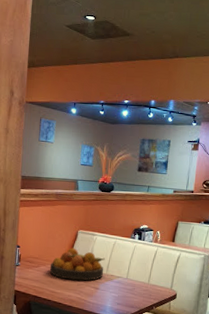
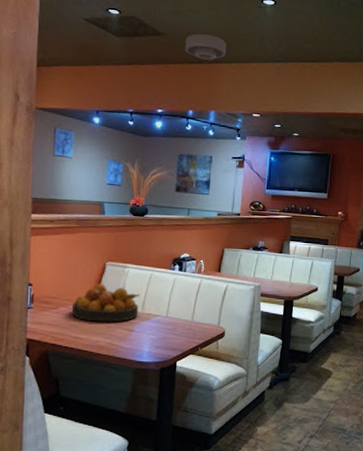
ceiling light: none [149,32,186,55] -> present [185,33,226,60]

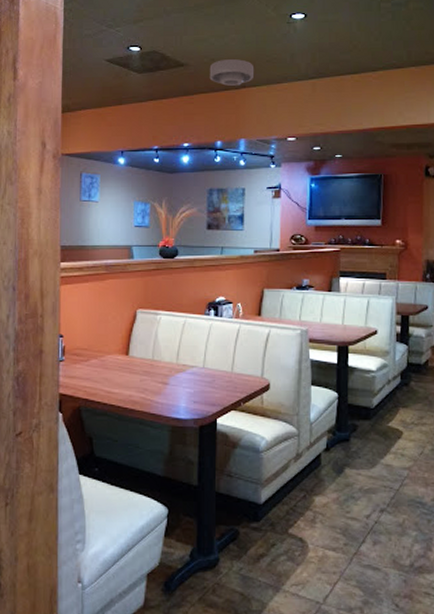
fruit bowl: present [71,283,140,322] -> none [103,333,173,375]

